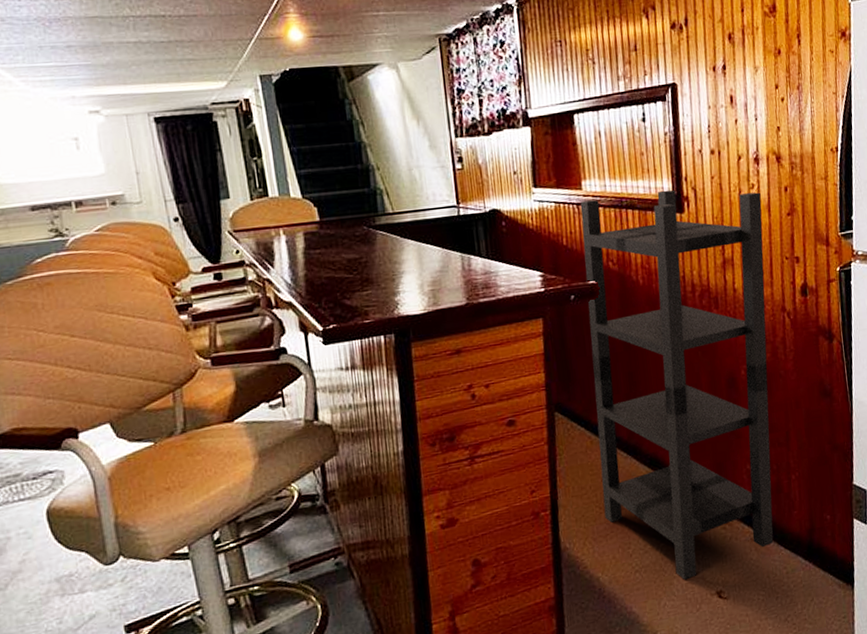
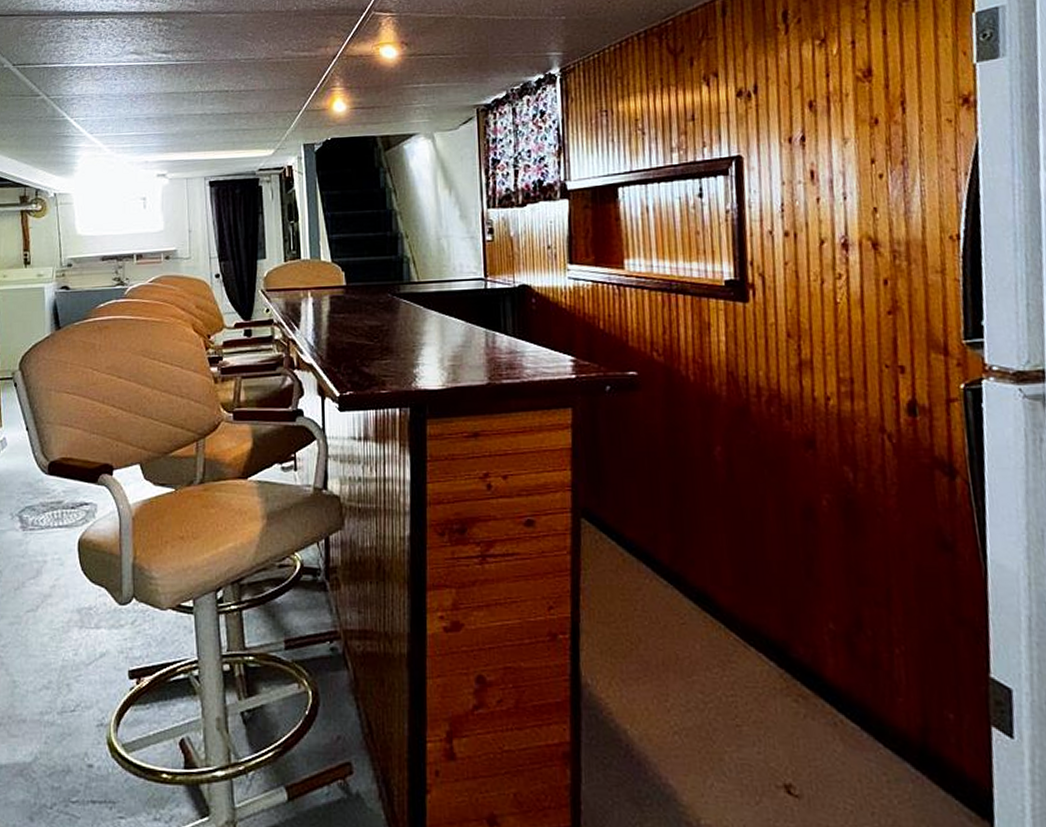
shelving unit: present [580,189,774,581] -> none [621,275,868,759]

